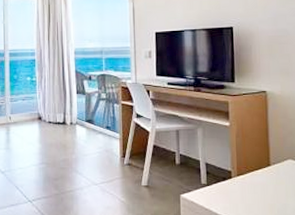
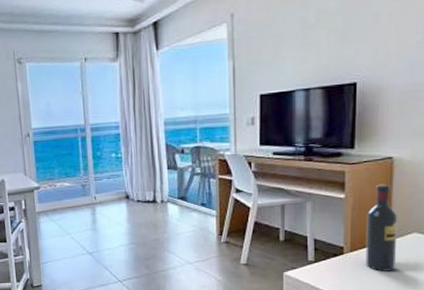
wine bottle: none [249,114,276,195] -> present [365,184,398,271]

